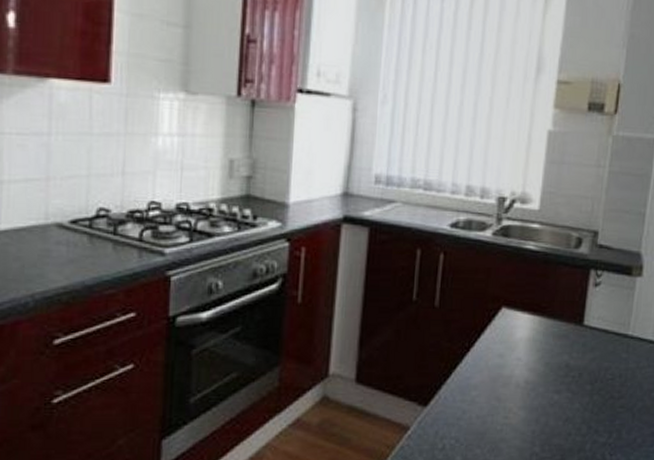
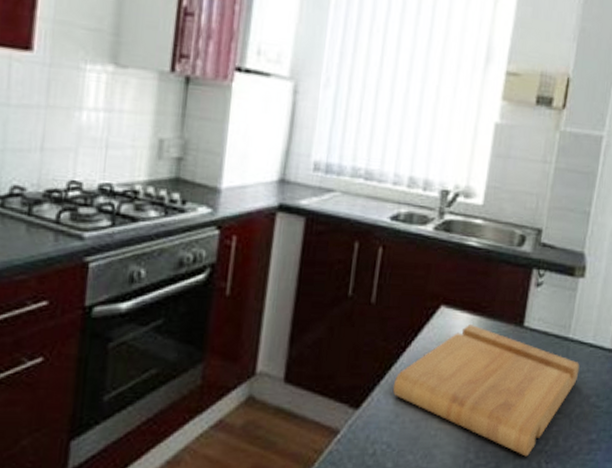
cutting board: none [458,325,640,449] -> present [392,325,580,457]

